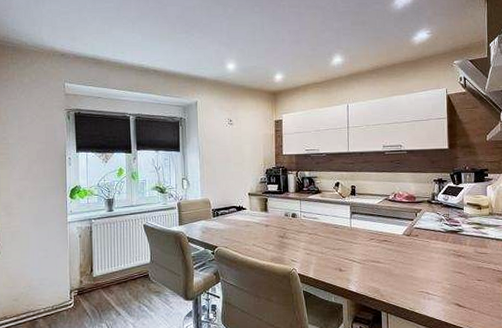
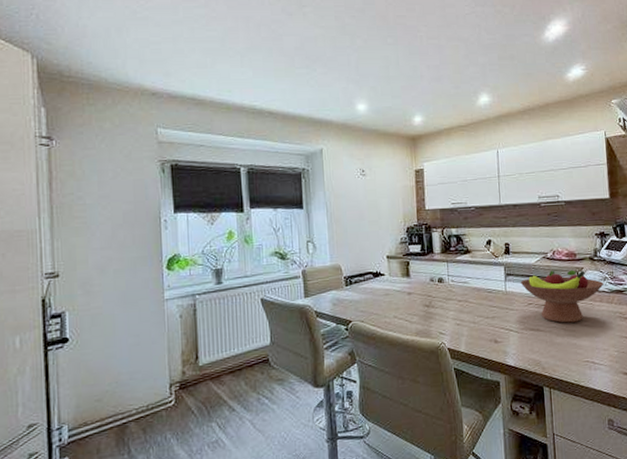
fruit bowl: none [364,210,440,257] -> present [520,270,604,323]

